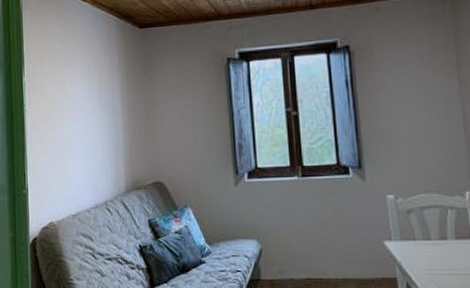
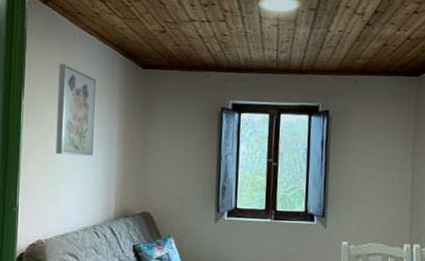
wall art: none [56,34,98,130] -> present [55,63,96,157]

